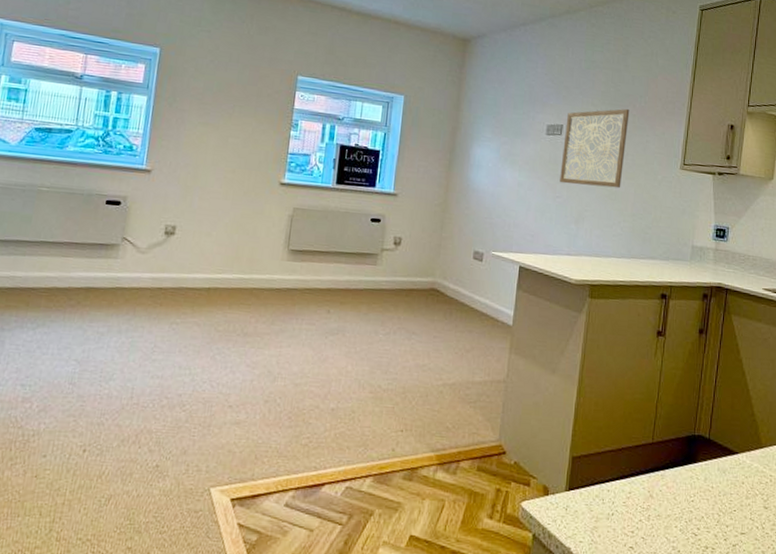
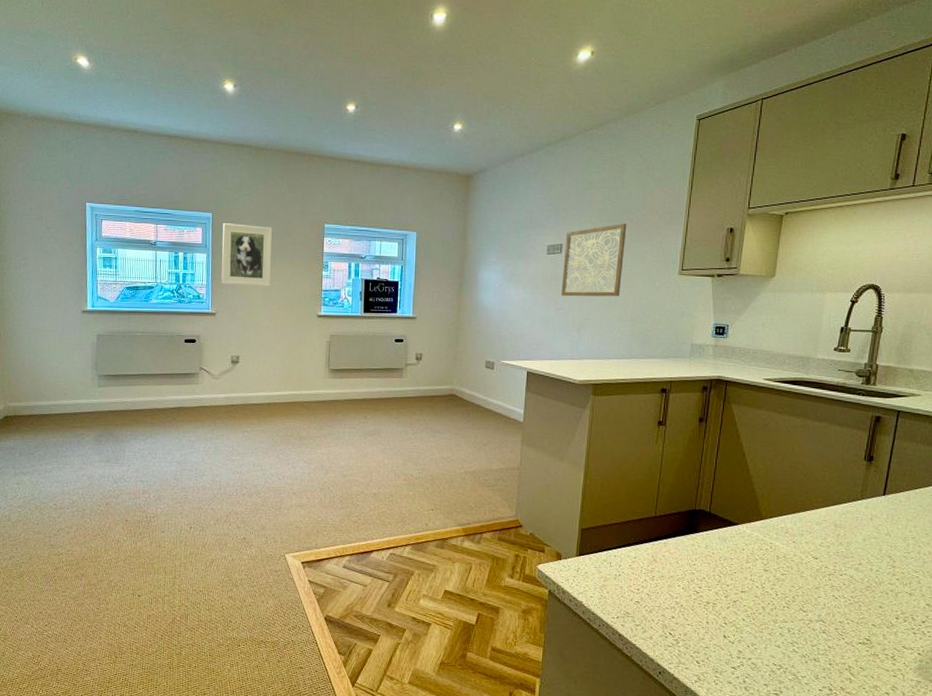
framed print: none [162,62,234,143] -> present [221,223,272,287]

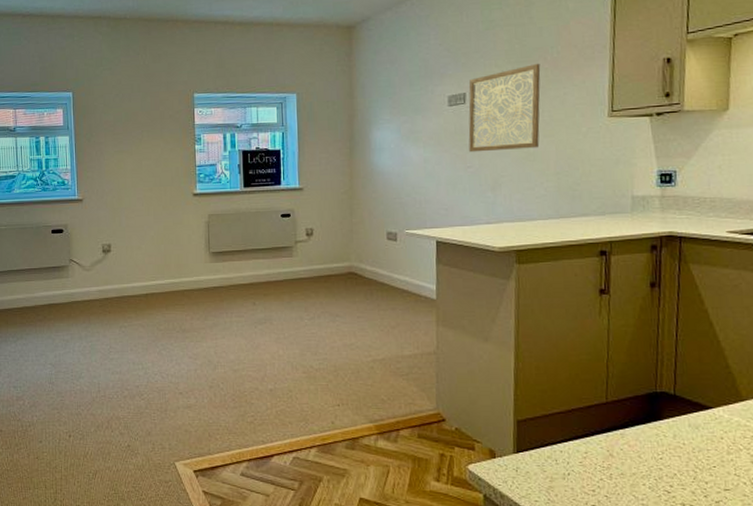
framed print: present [221,223,272,287] -> none [84,101,139,168]

